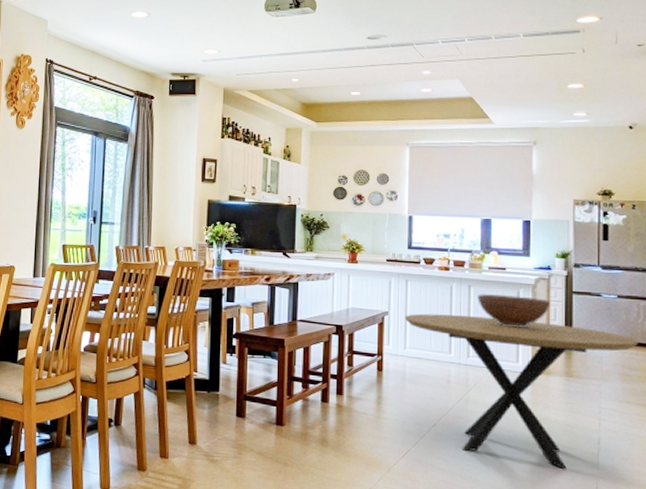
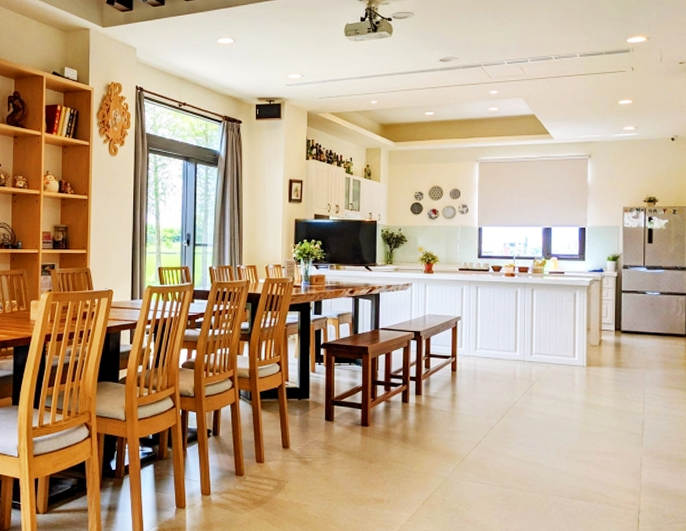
dining table: present [404,313,639,469] -> none [475,317,678,449]
fruit bowl: present [477,294,551,328] -> none [539,296,603,326]

